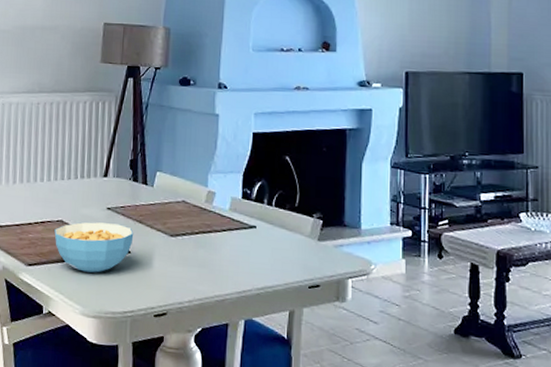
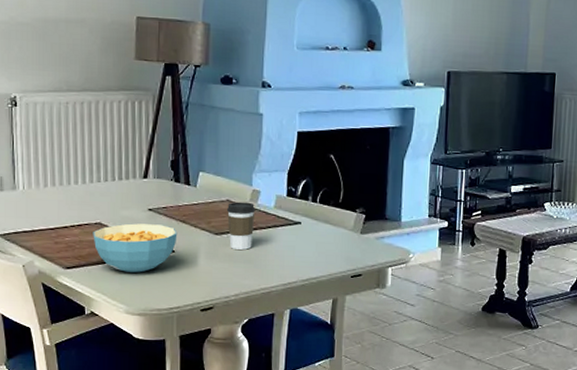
coffee cup: none [182,203,211,253] -> present [227,201,256,250]

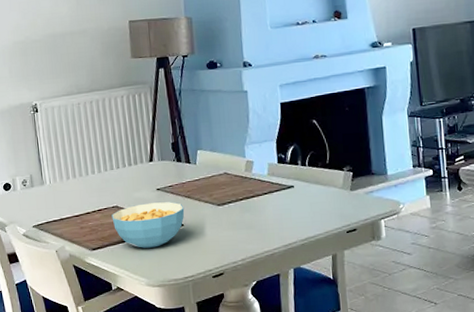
coffee cup: present [227,201,256,250] -> none [225,172,252,217]

